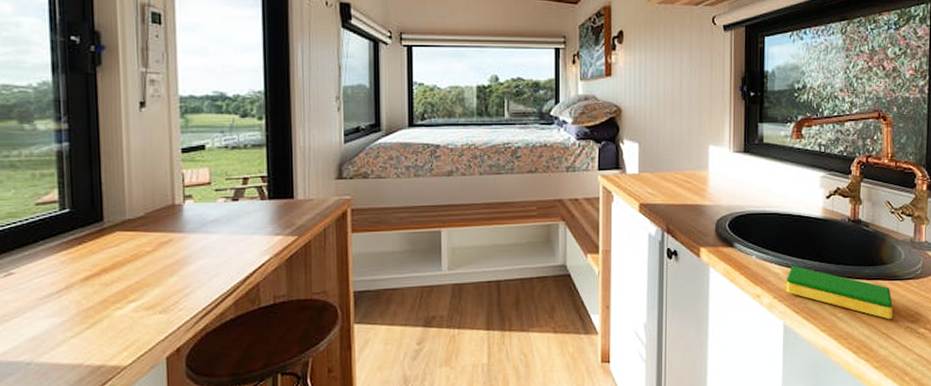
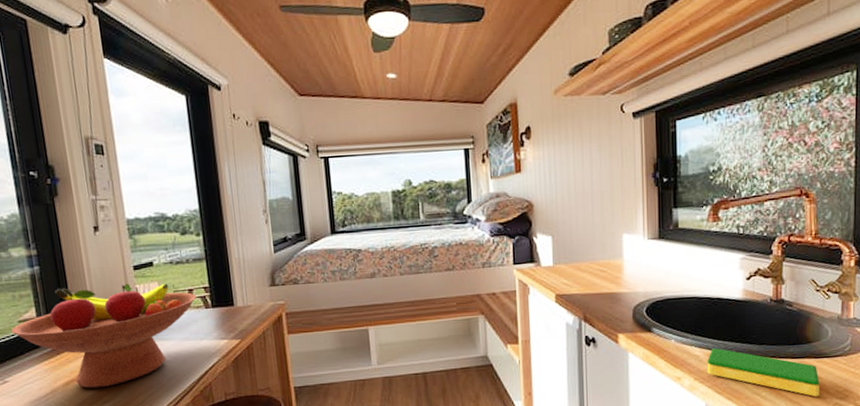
fruit bowl: none [26,167,251,285] -> present [11,283,196,389]

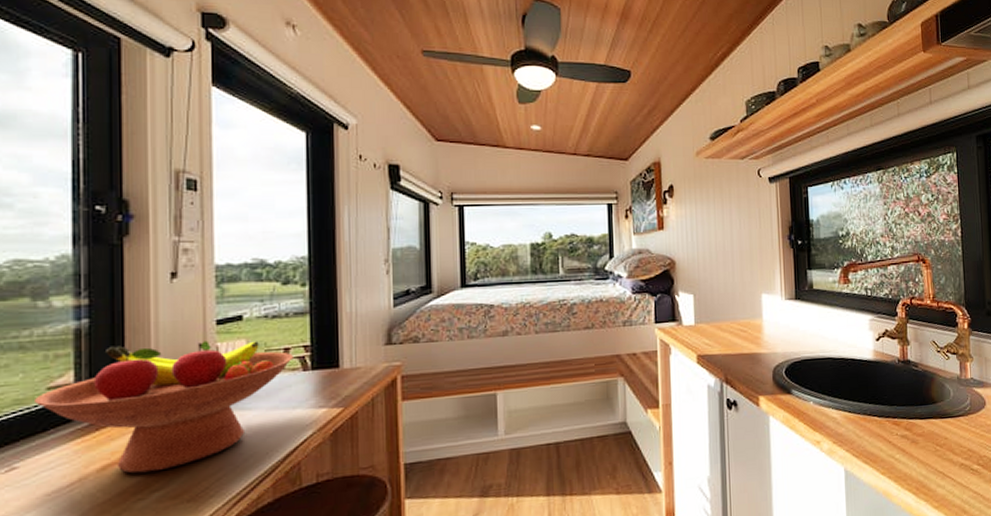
dish sponge: present [707,348,820,397] -> none [844,409,947,458]

